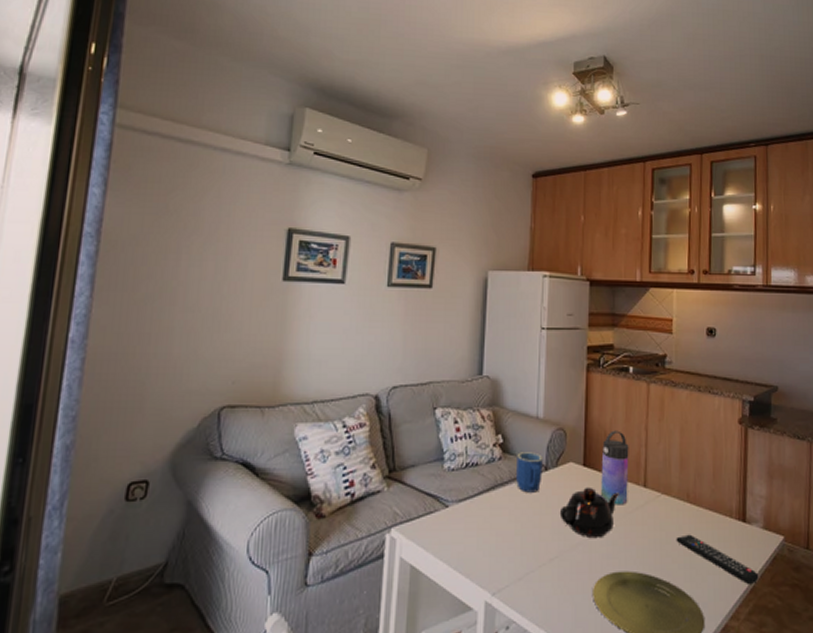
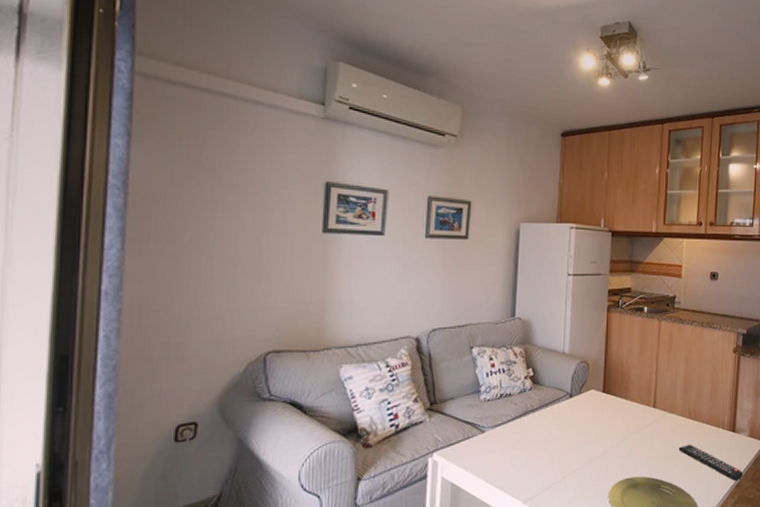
mug: present [516,452,543,493] -> none [545,382,568,417]
teapot: present [559,487,621,539] -> none [582,409,634,452]
water bottle: present [601,430,629,505] -> none [618,361,642,424]

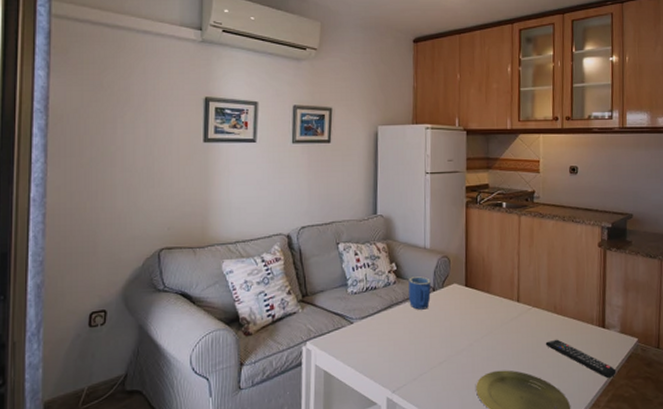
mug: none [545,382,568,417] -> present [409,276,431,310]

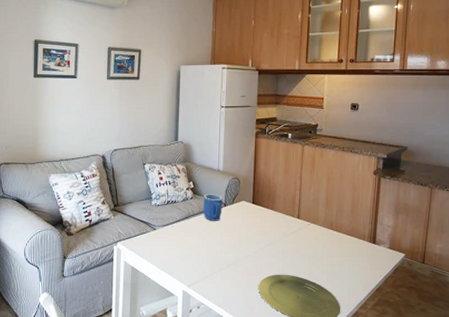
remote control: present [545,339,616,379] -> none [321,251,383,286]

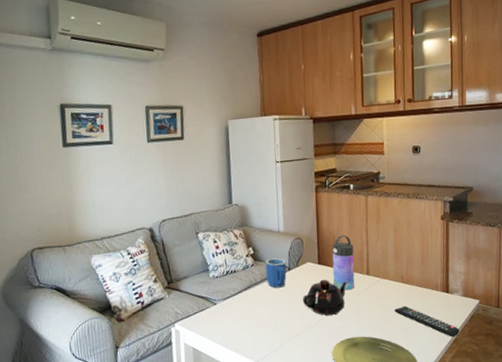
teapot: none [235,218,280,252] -> present [302,279,349,316]
water bottle: none [266,179,287,231] -> present [332,235,355,291]
remote control: none [321,251,383,286] -> present [394,305,460,338]

